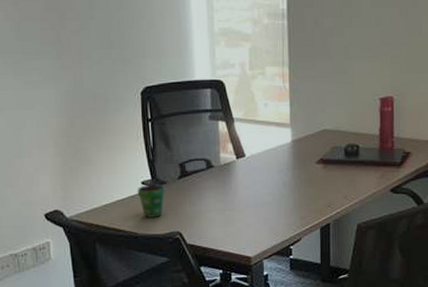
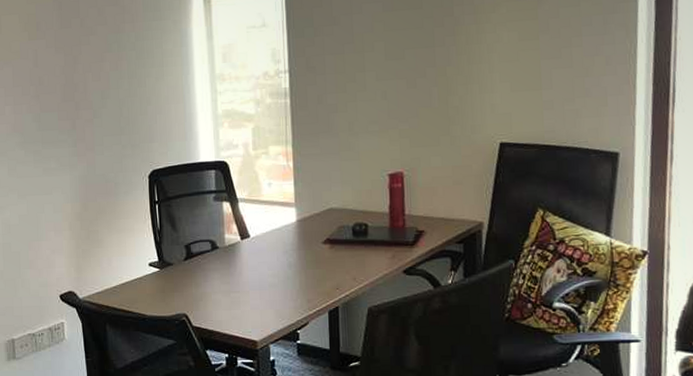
cup: present [137,184,165,218] -> none [145,266,171,299]

